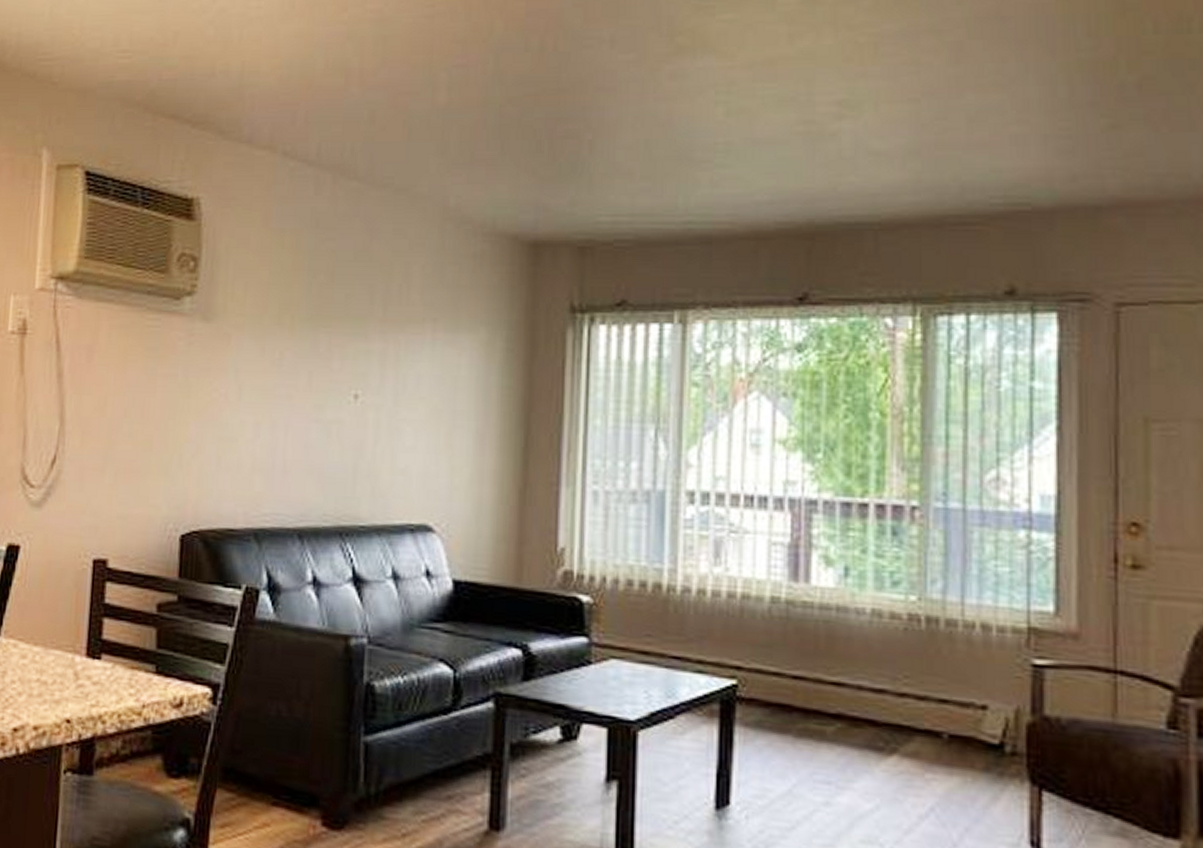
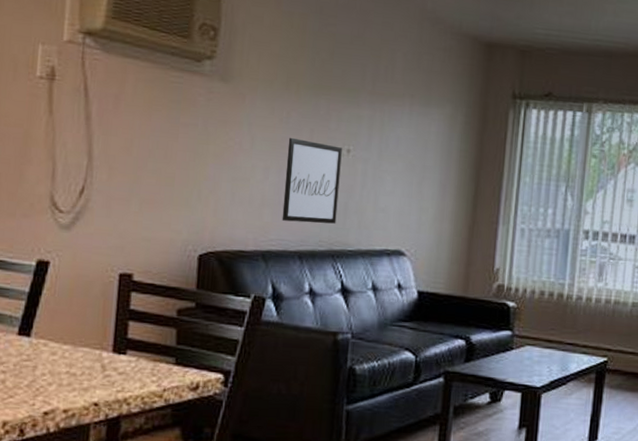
wall art: none [277,383,348,492] -> present [282,137,342,224]

